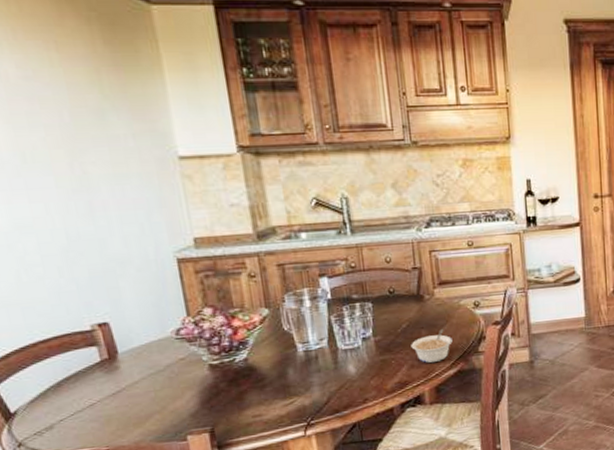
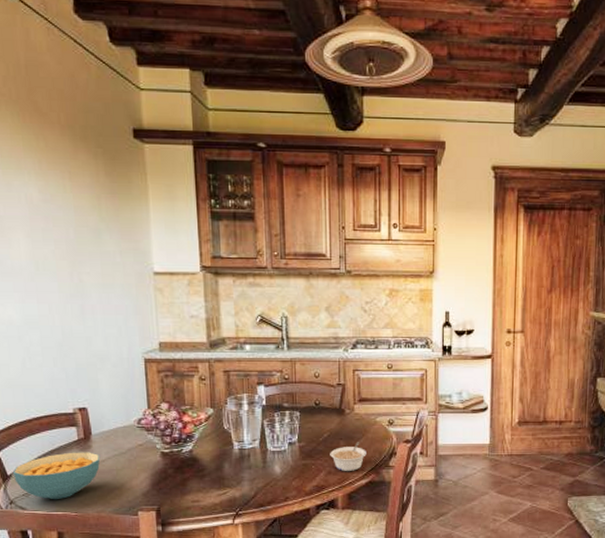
cereal bowl: none [18,373,133,436] -> present [13,452,100,500]

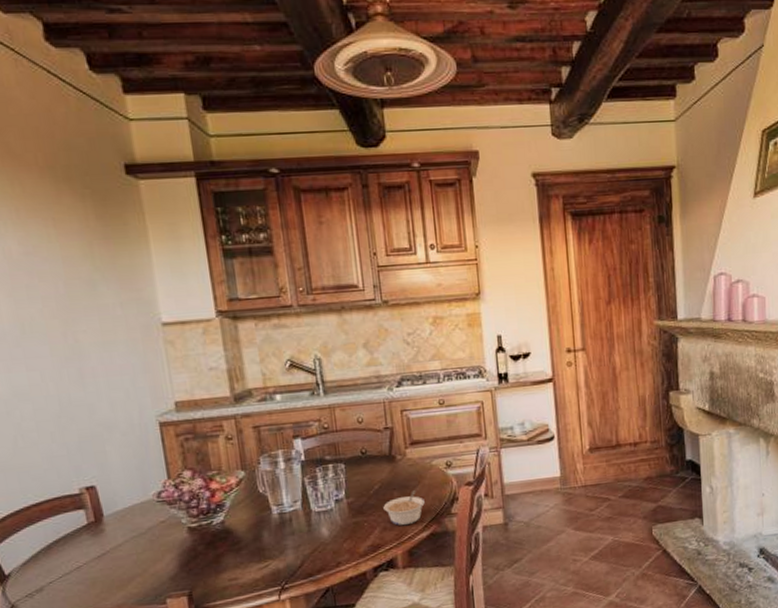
cereal bowl: present [13,452,100,500] -> none [12,536,116,598]

